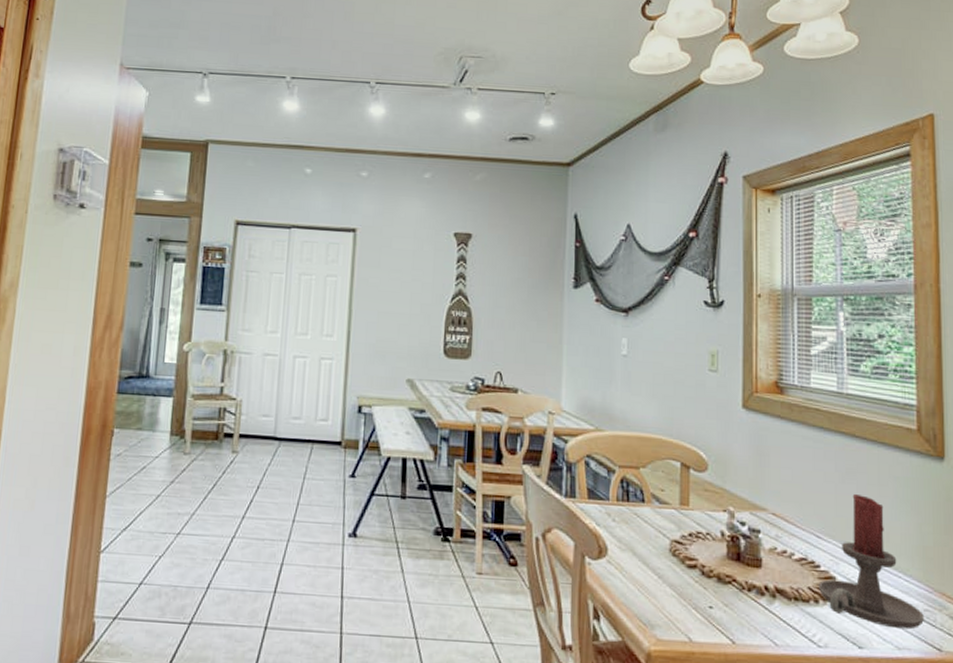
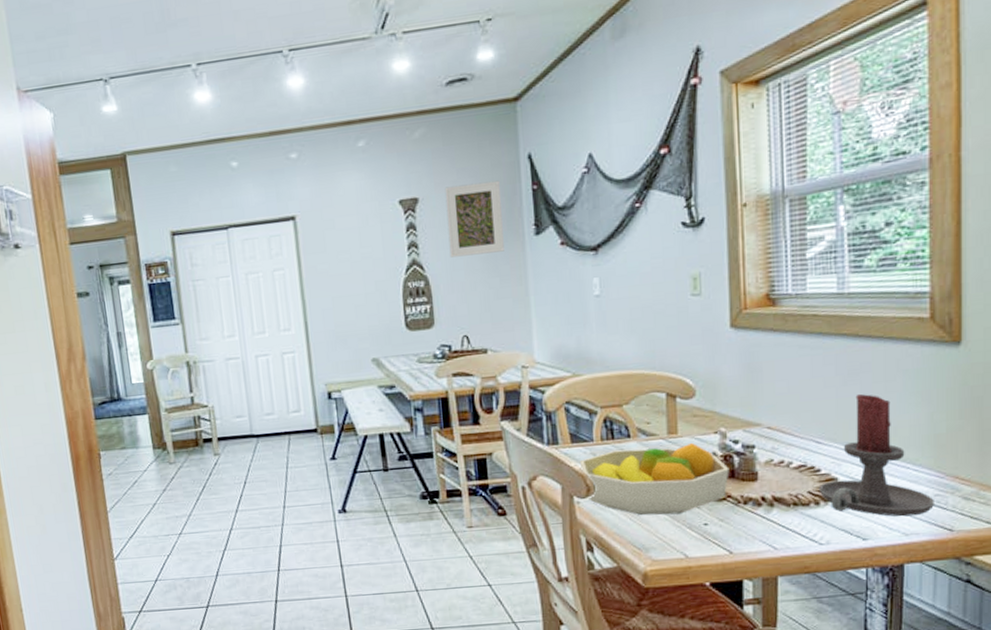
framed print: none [494,229,547,298] -> present [444,180,504,258]
fruit bowl: none [594,513,736,592] -> present [579,442,729,516]

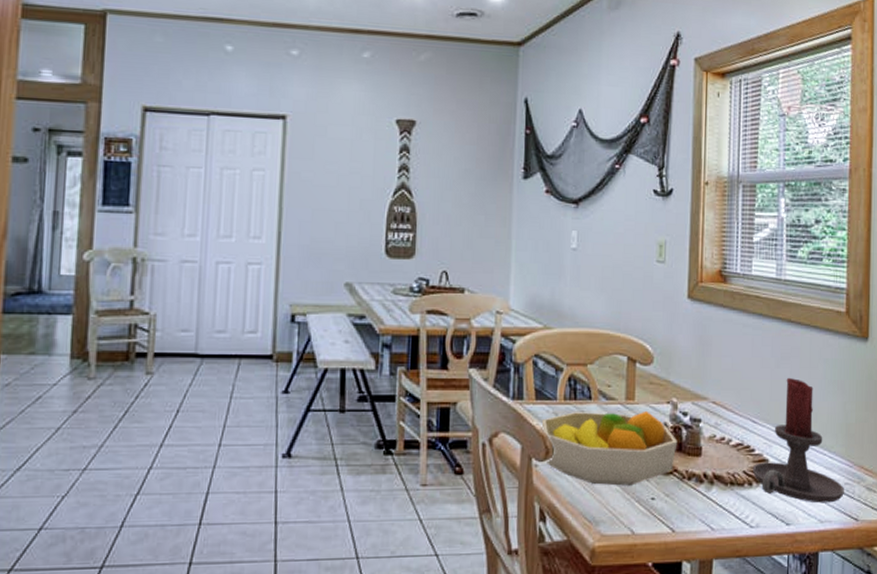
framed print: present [444,180,504,258] -> none [440,115,496,190]

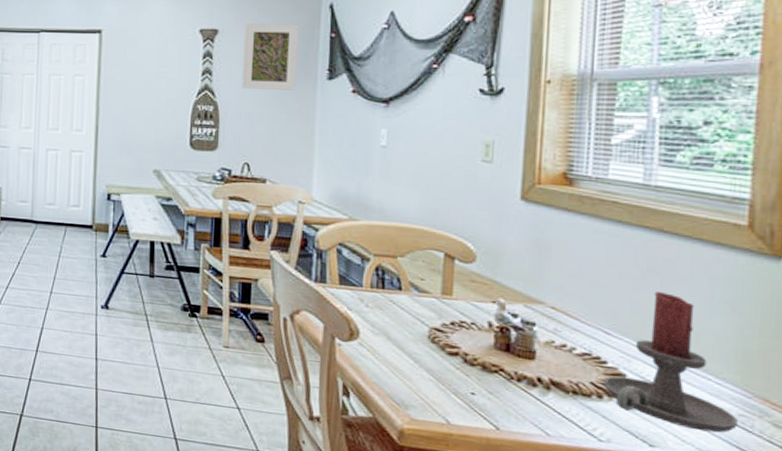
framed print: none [440,115,496,190] -> present [242,23,299,90]
fruit bowl: present [541,410,678,486] -> none [345,300,505,378]

